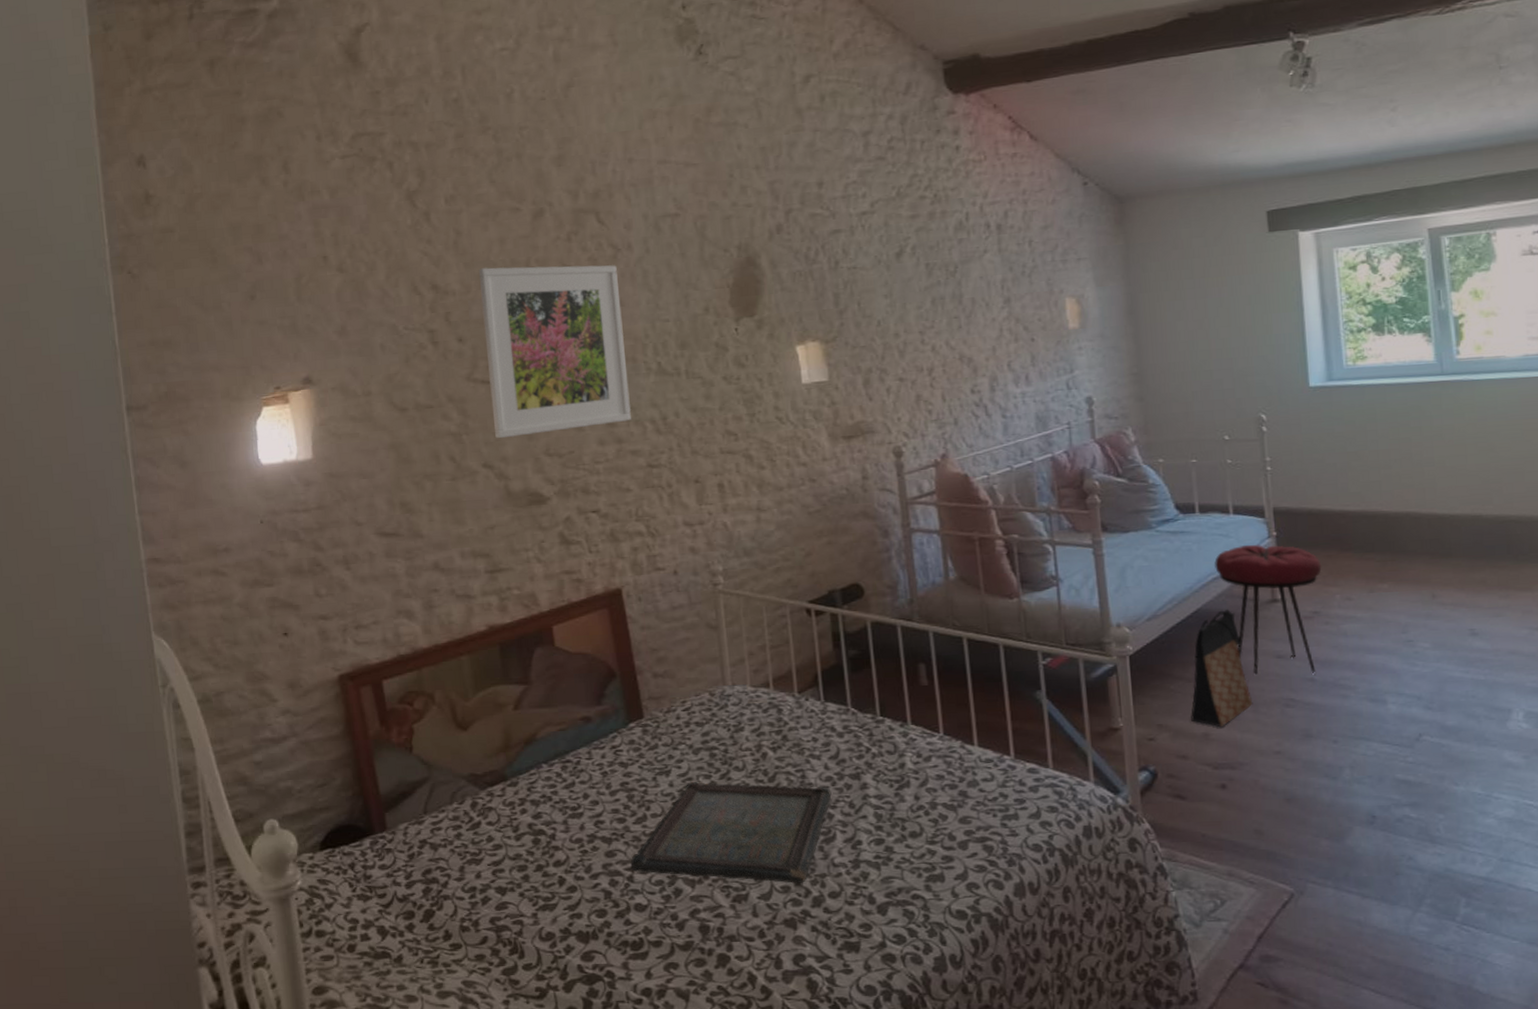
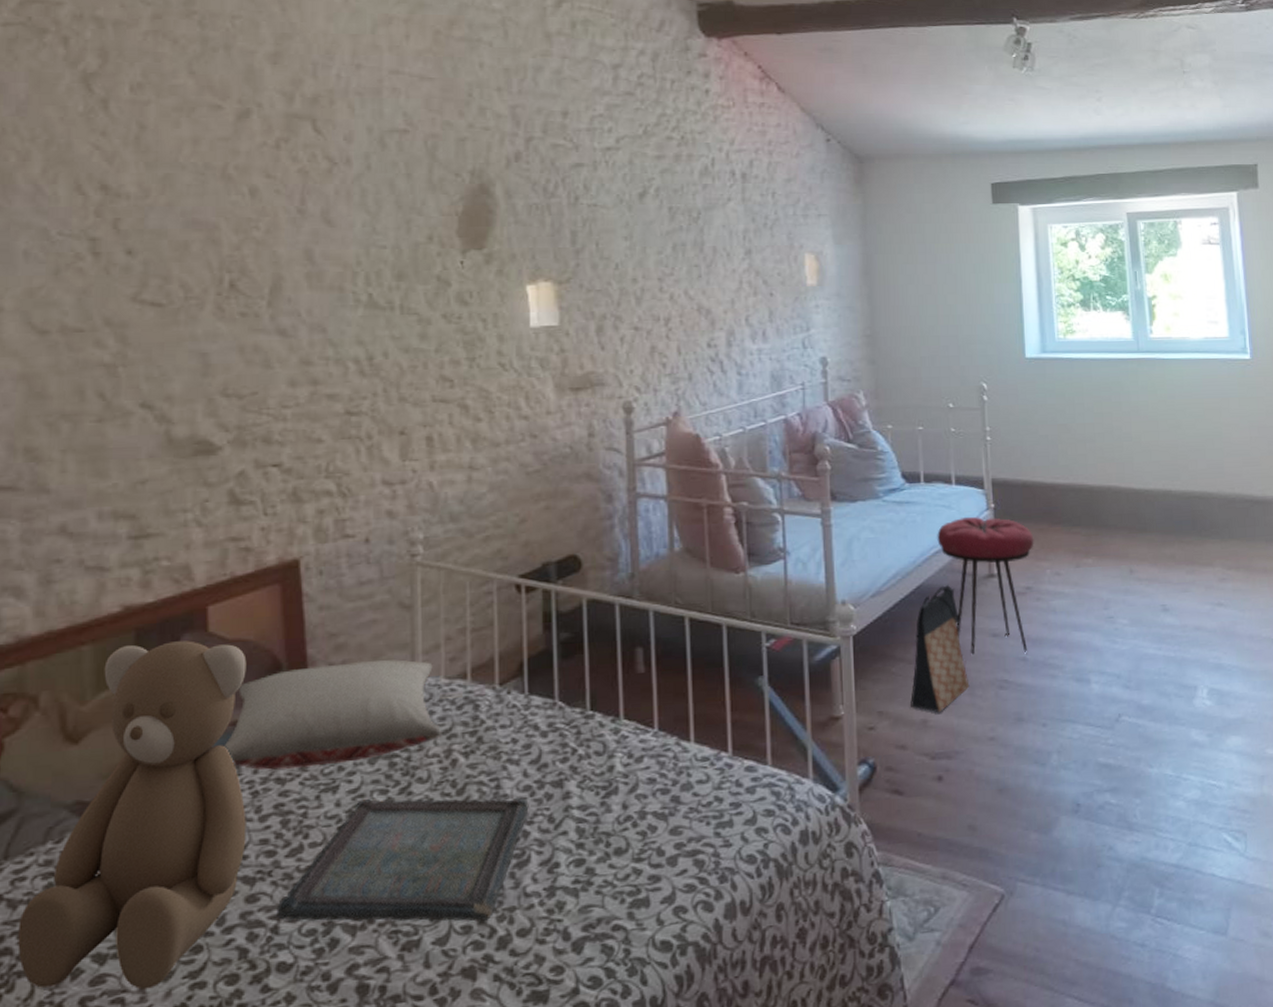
teddy bear: none [440,653,602,916] -> present [18,640,247,990]
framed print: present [479,265,631,439] -> none [160,170,332,374]
pillow: none [576,671,751,756] -> present [224,659,441,770]

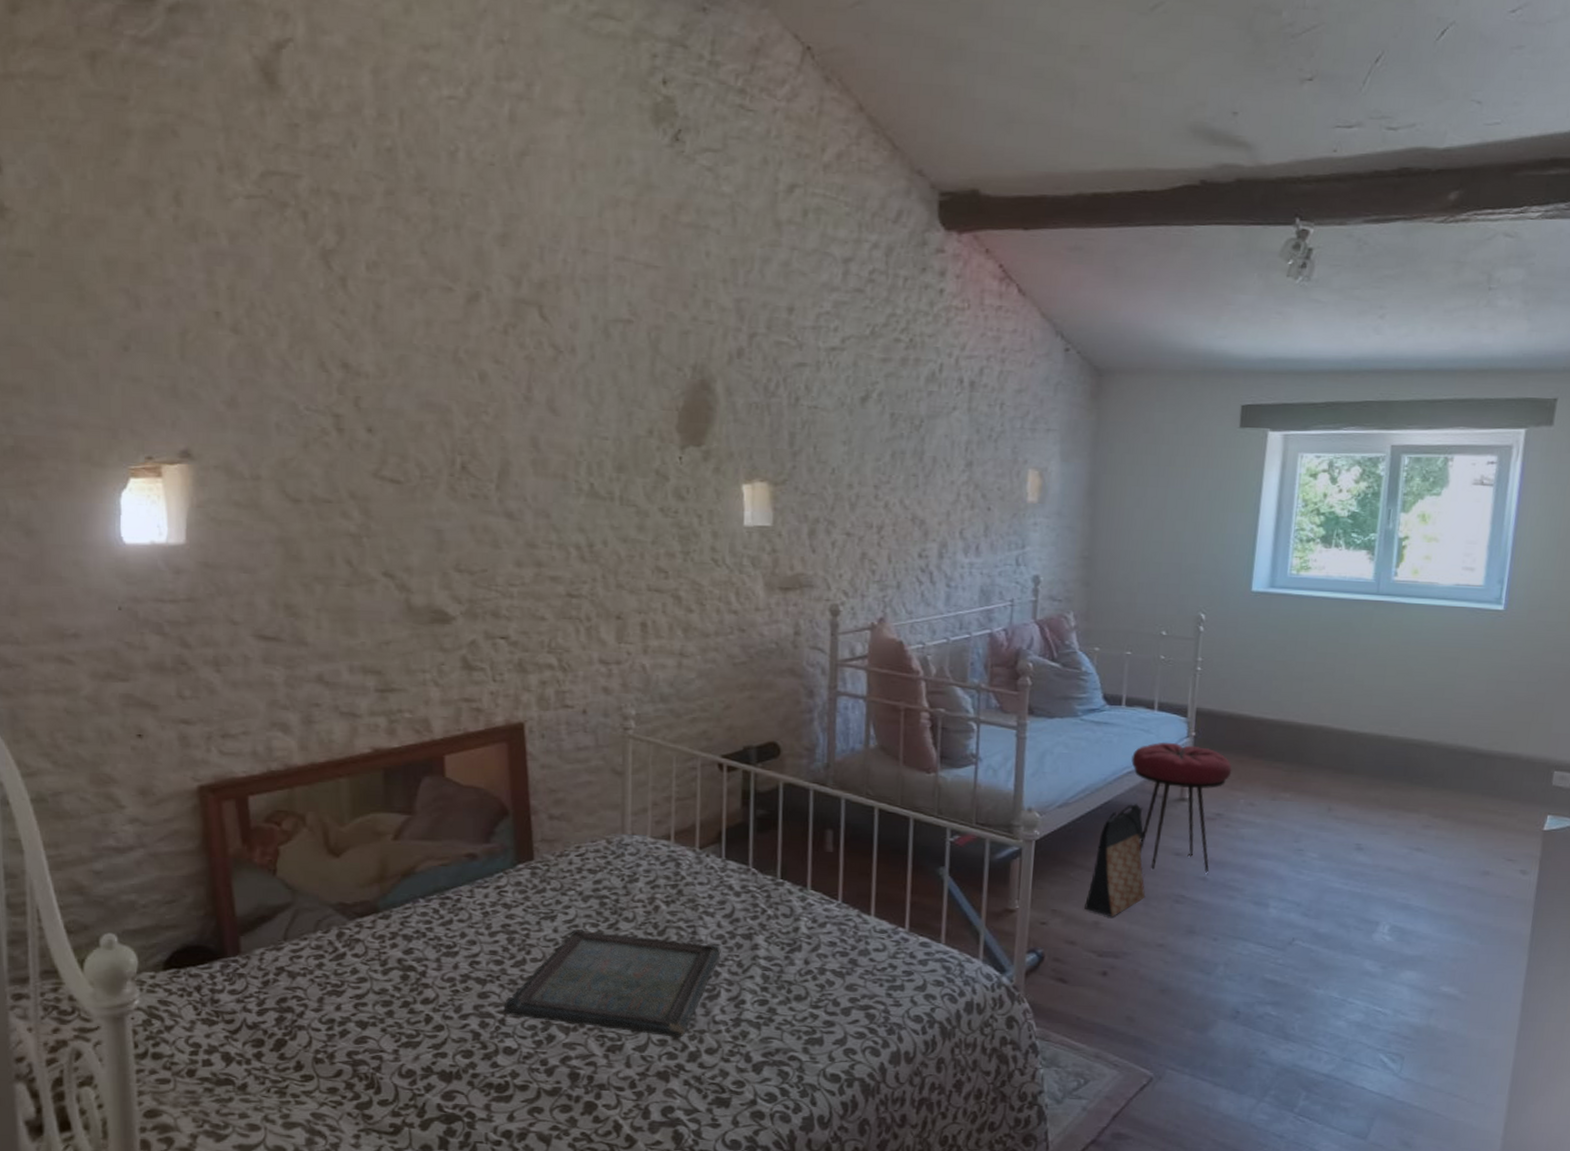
teddy bear: present [18,640,247,990] -> none [297,782,479,1052]
pillow: present [224,659,441,770] -> none [459,815,646,898]

